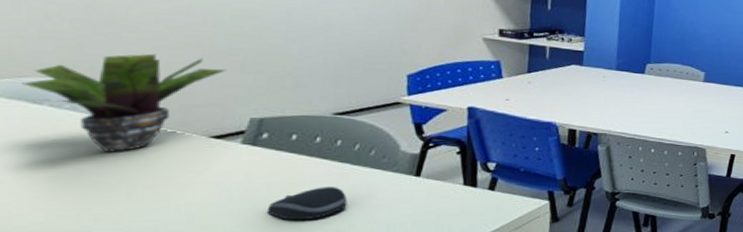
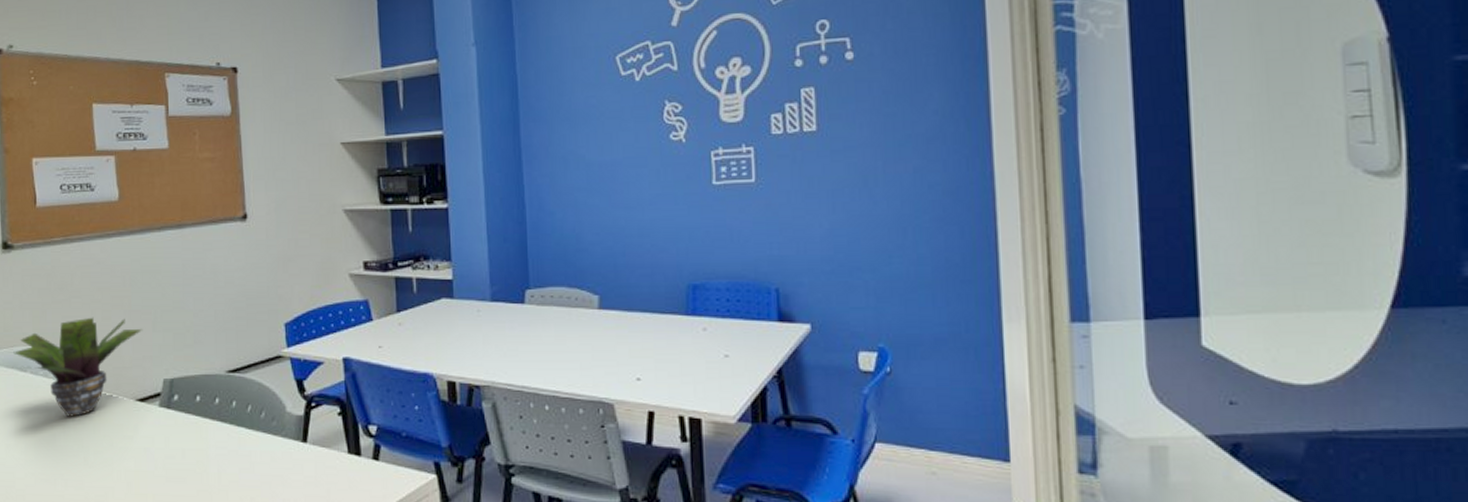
computer mouse: present [266,187,348,221] -> none [183,454,247,491]

